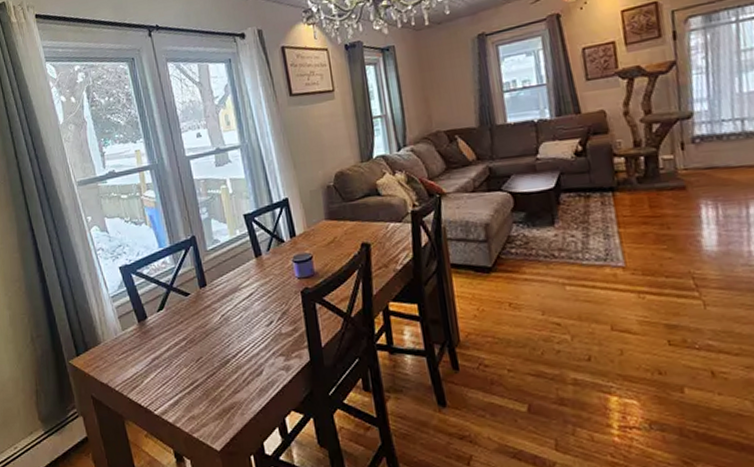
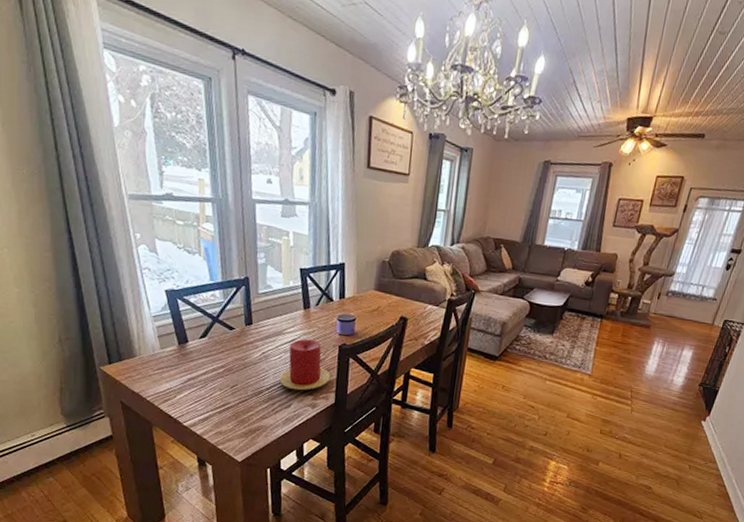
candle: none [244,289,299,353] -> present [279,339,331,390]

